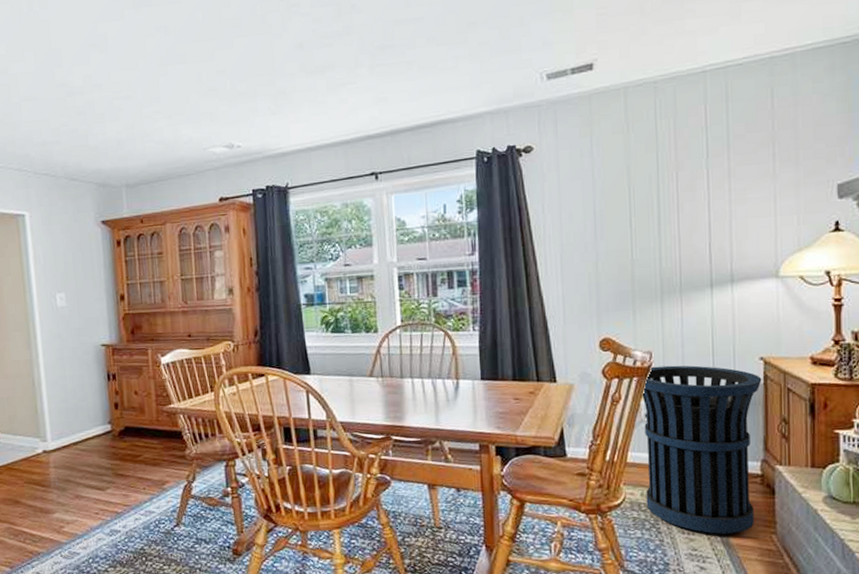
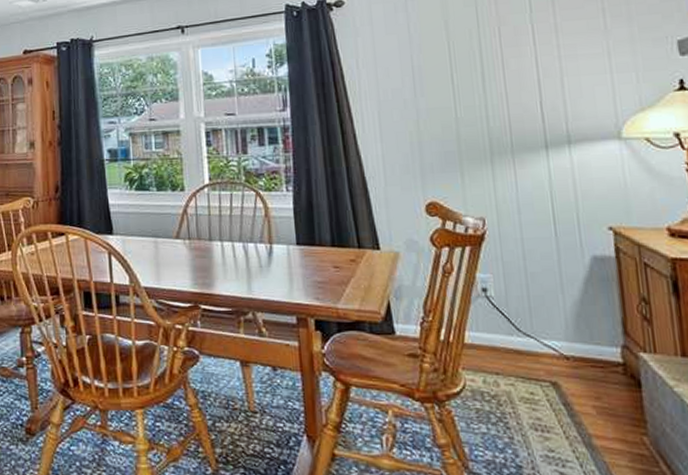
trash can: present [633,365,762,535] -> none [466,234,620,434]

